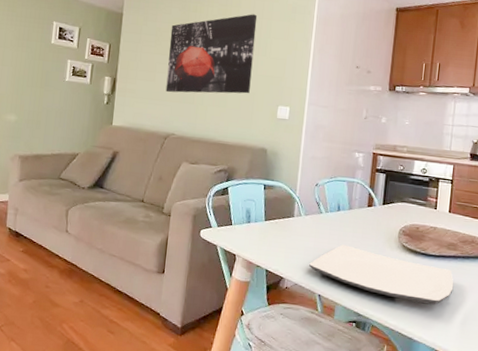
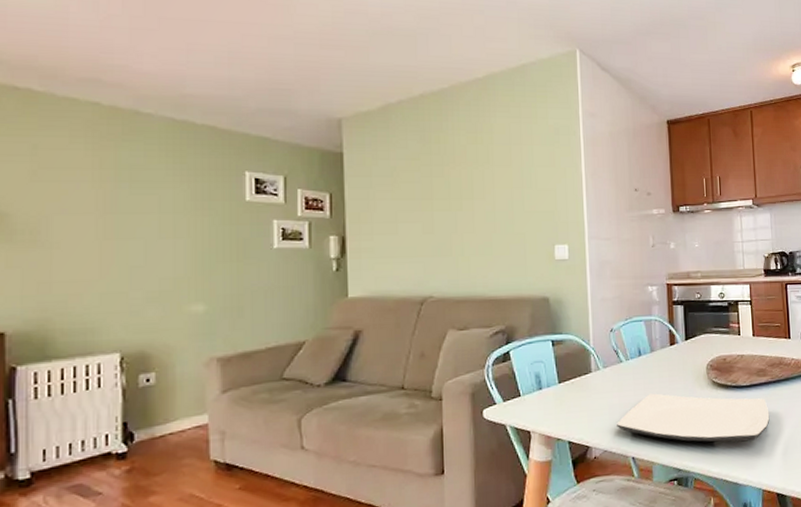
wall art: present [165,14,258,94] -> none [410,140,519,246]

